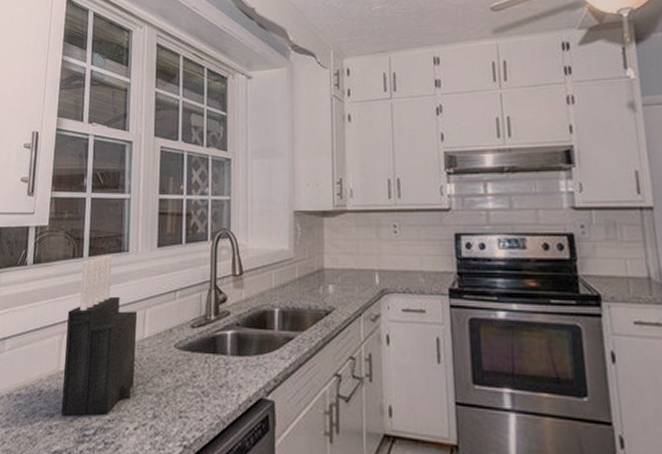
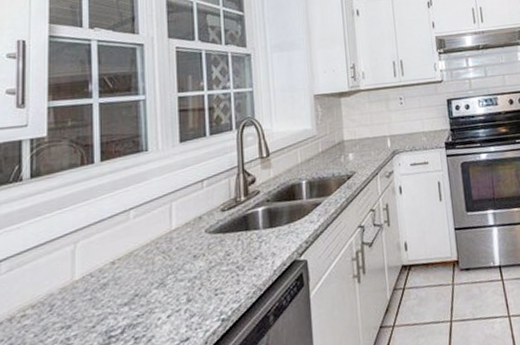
knife block: present [60,255,138,417] -> none [79,156,164,325]

